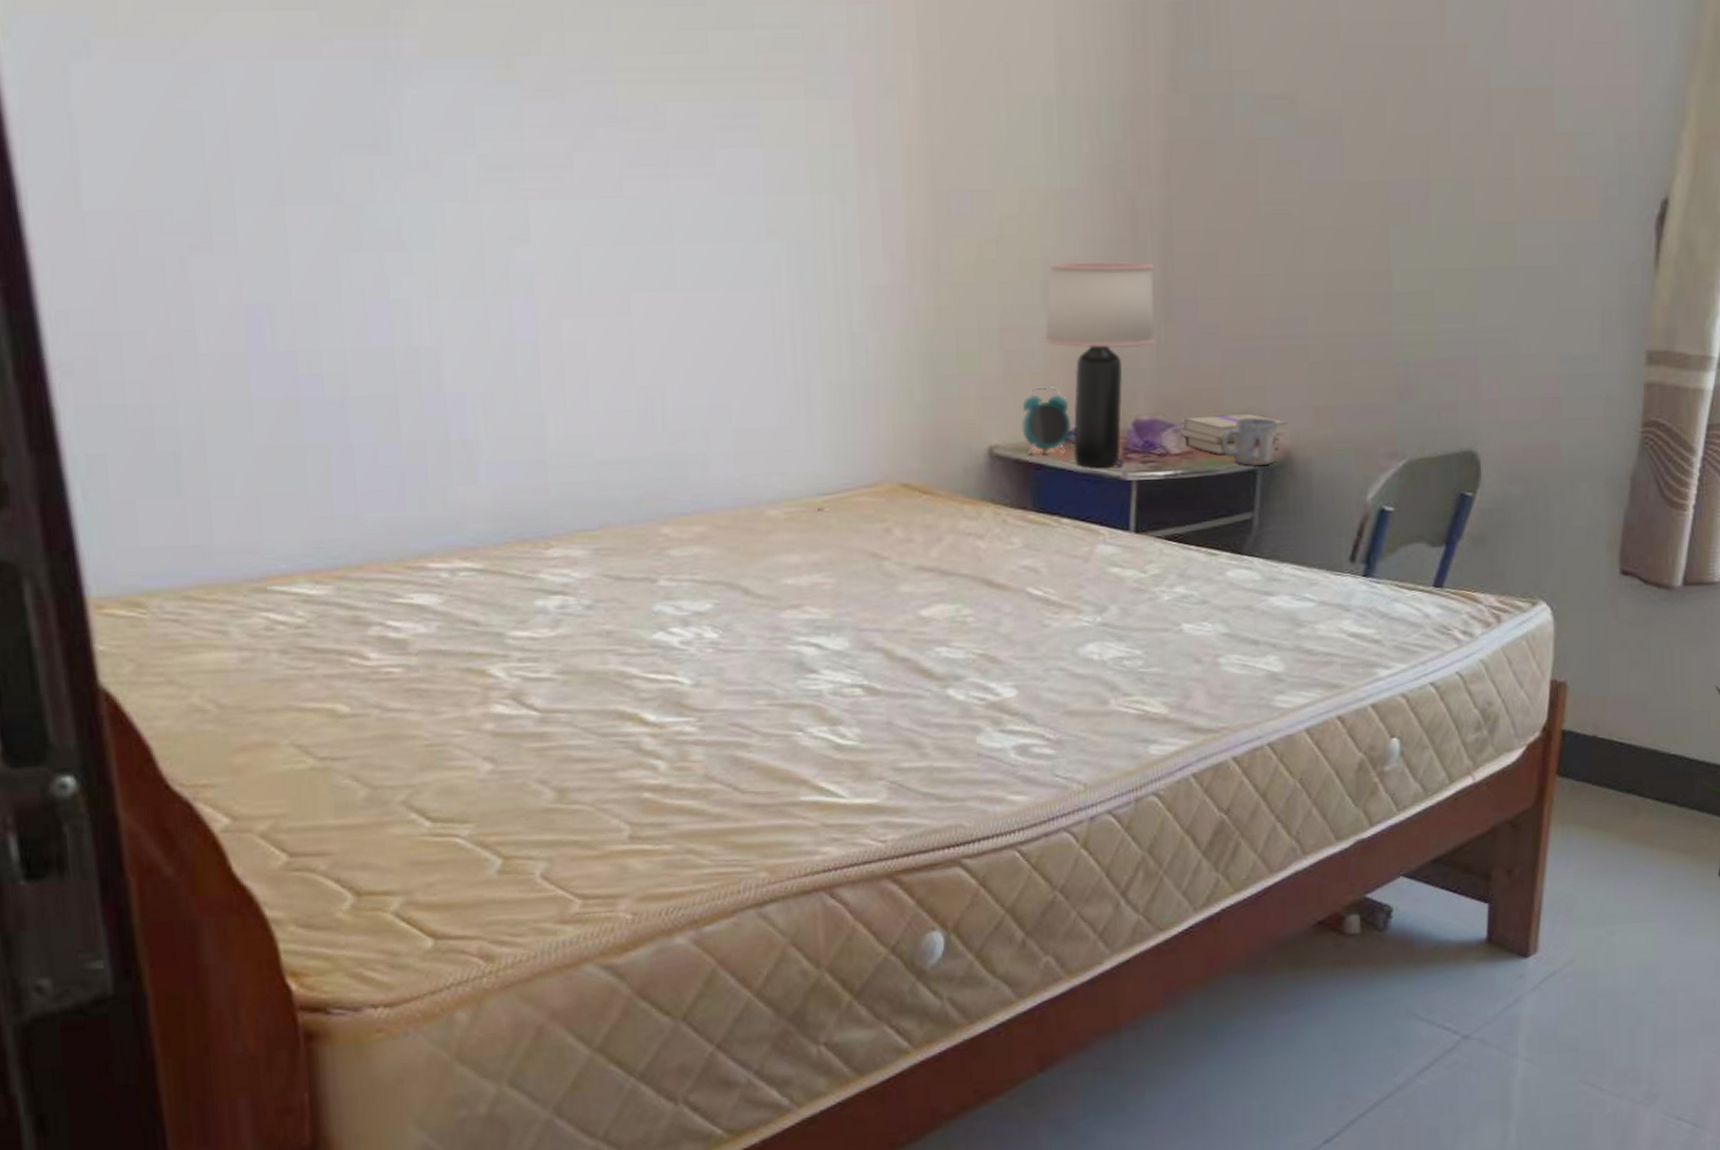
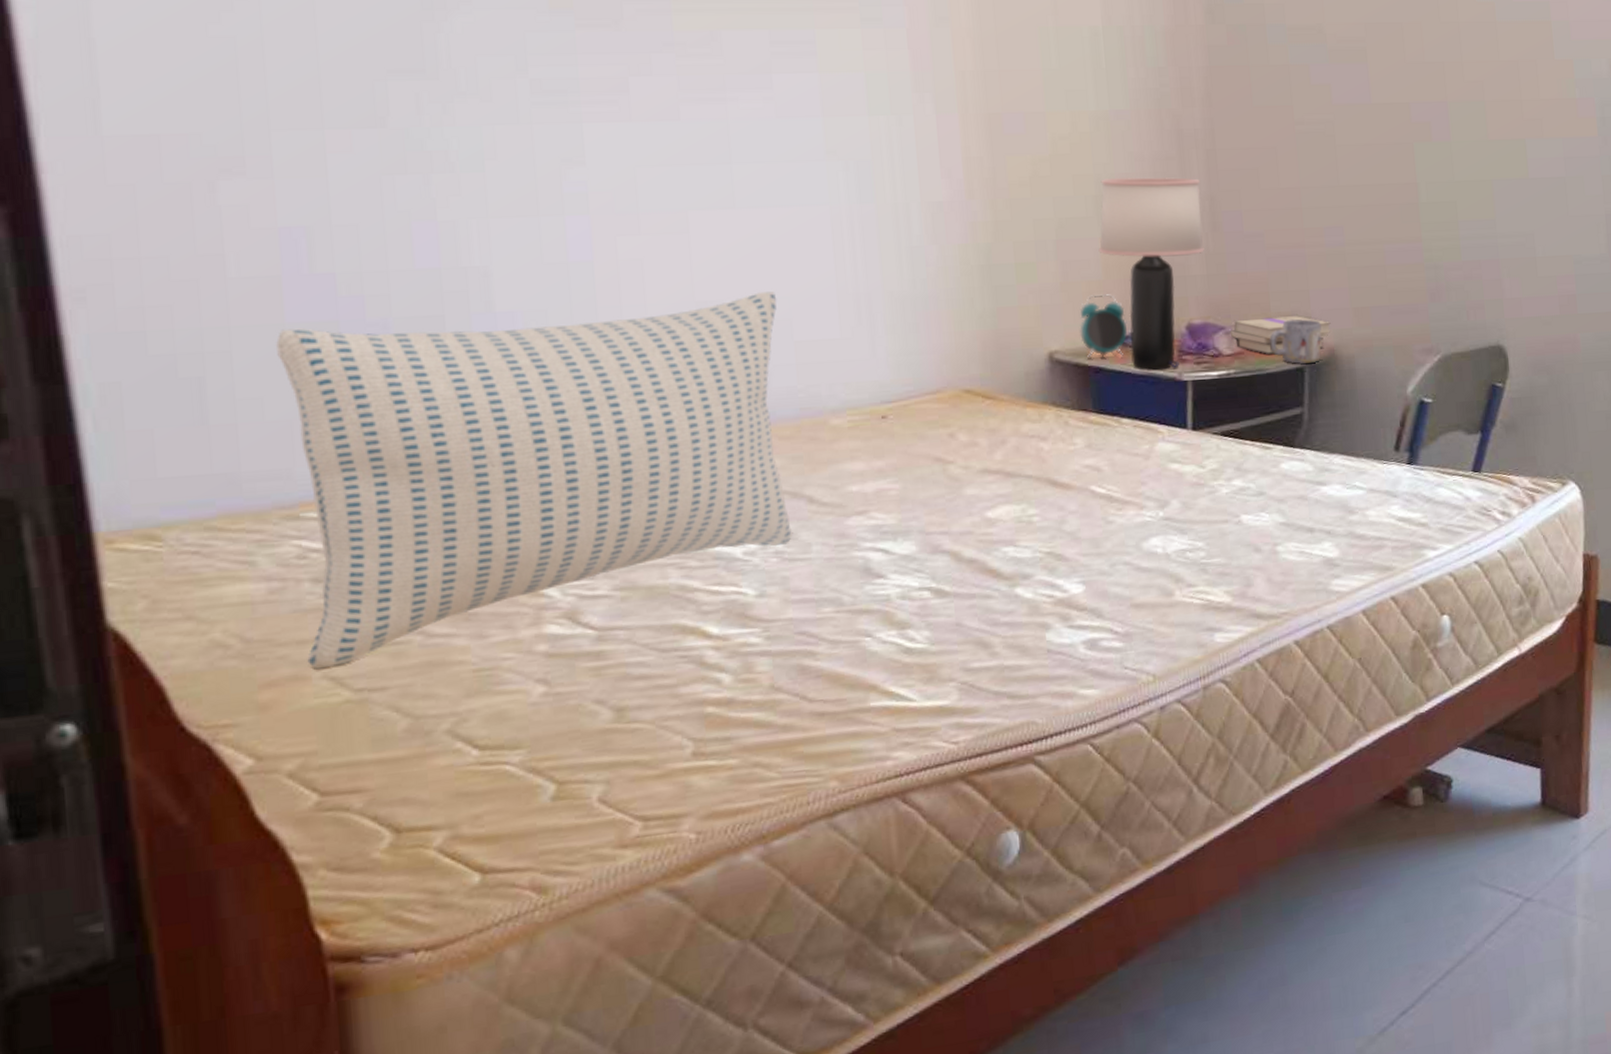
pillow: none [243,377,729,738] -> present [276,291,793,671]

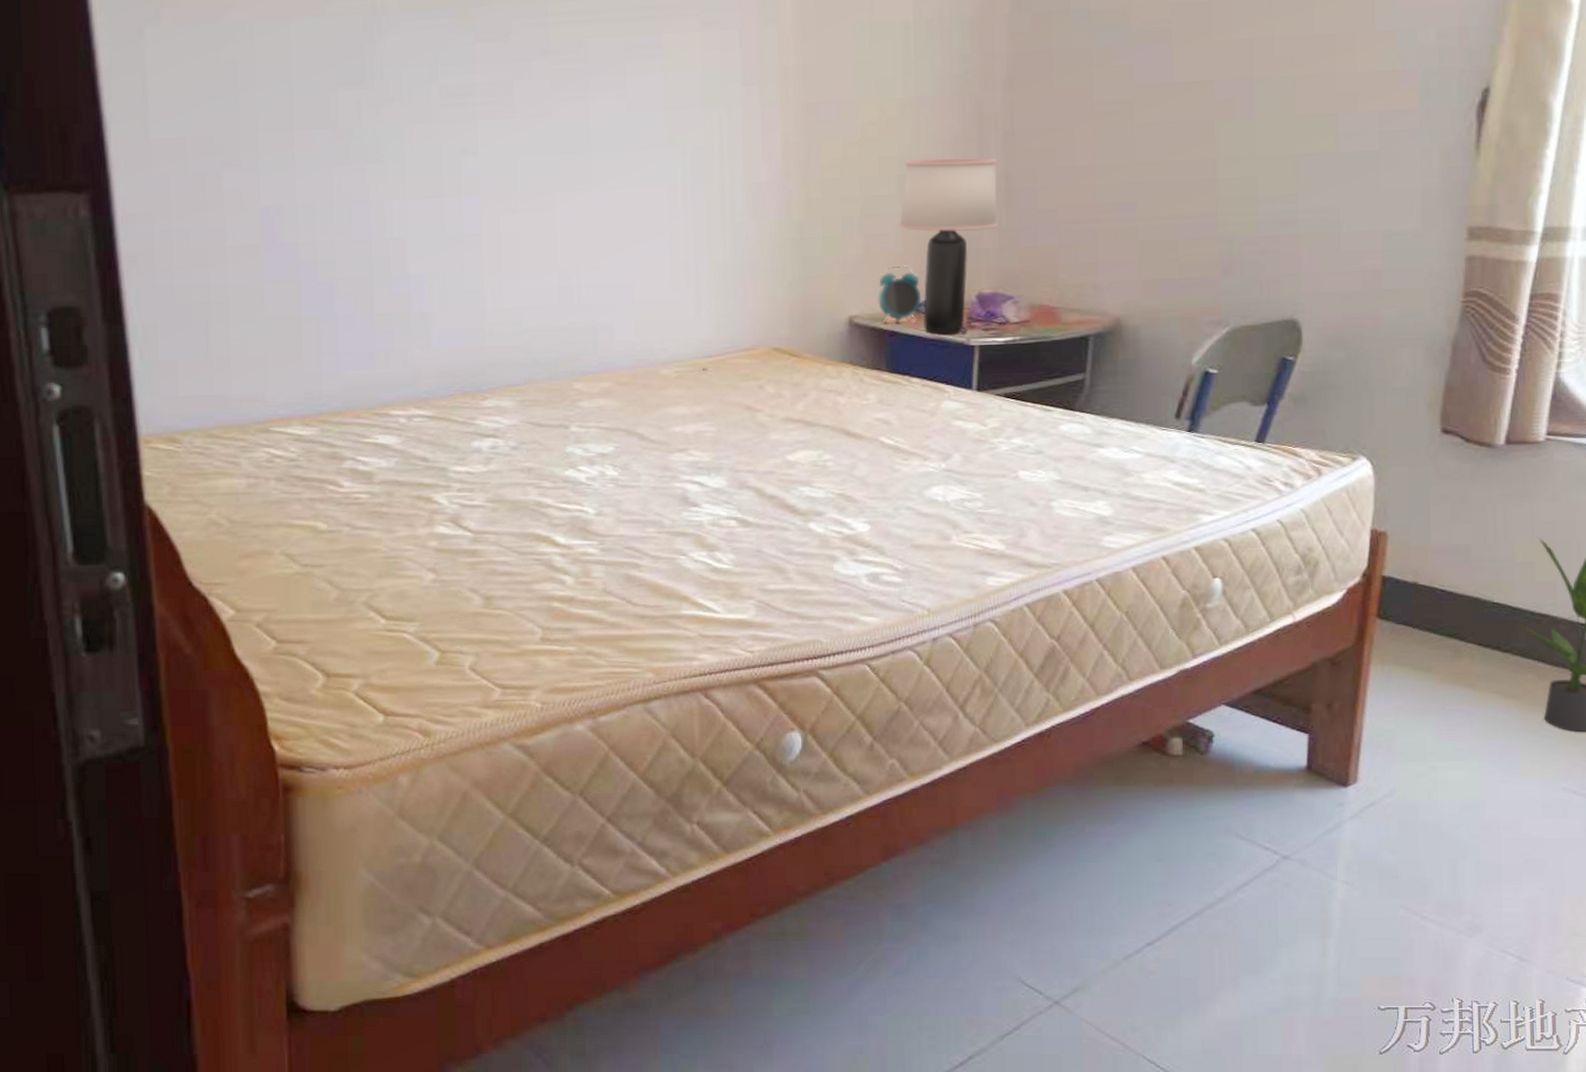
pillow: present [276,291,793,671] -> none [257,260,627,548]
books: present [1229,316,1331,354] -> none [1018,287,1118,323]
mug: present [1269,319,1322,364] -> none [1055,291,1108,333]

